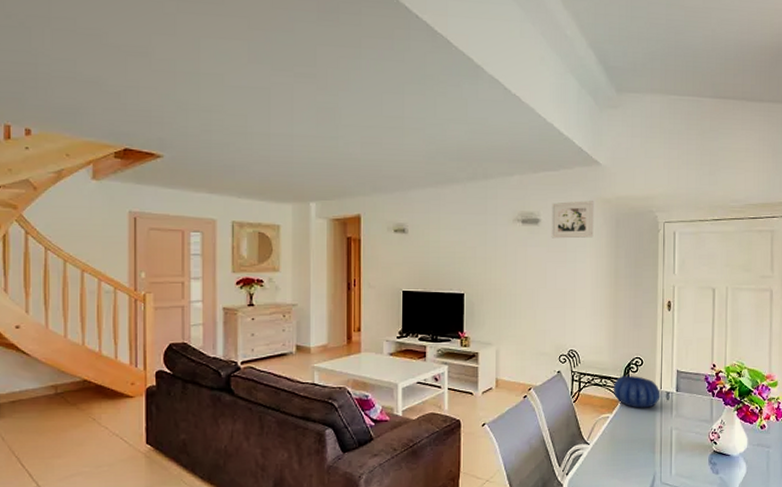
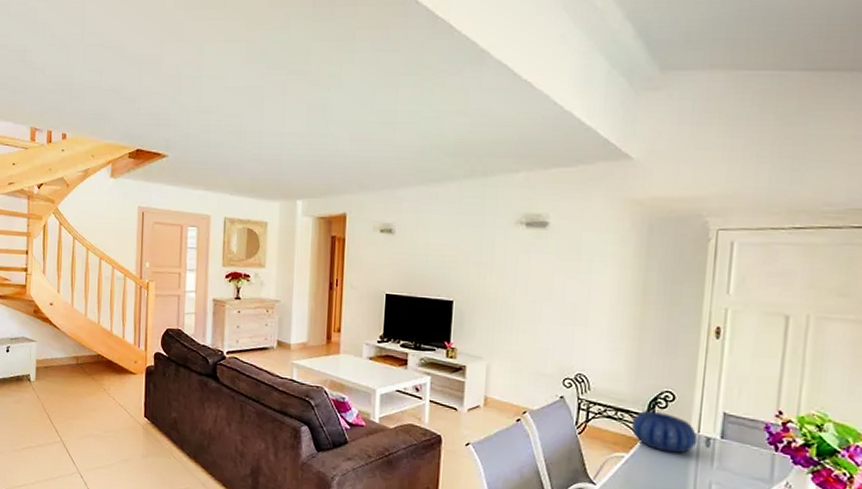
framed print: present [551,201,594,239] -> none [561,201,621,246]

